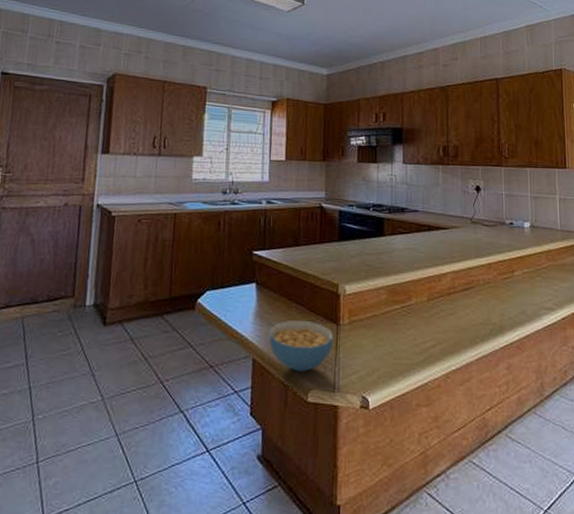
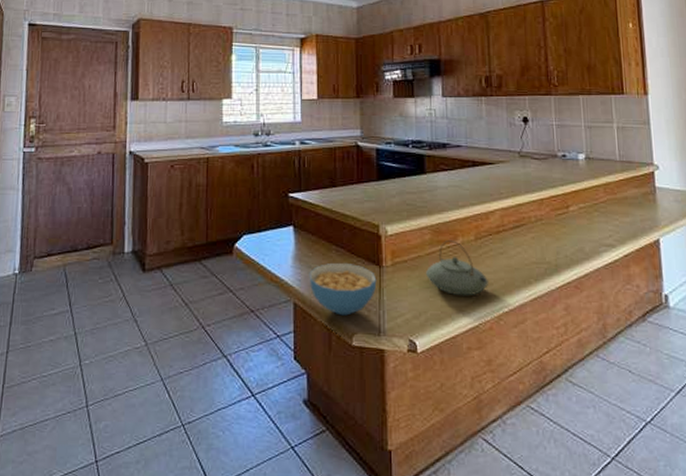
teapot: none [380,299,438,355] -> present [425,239,488,296]

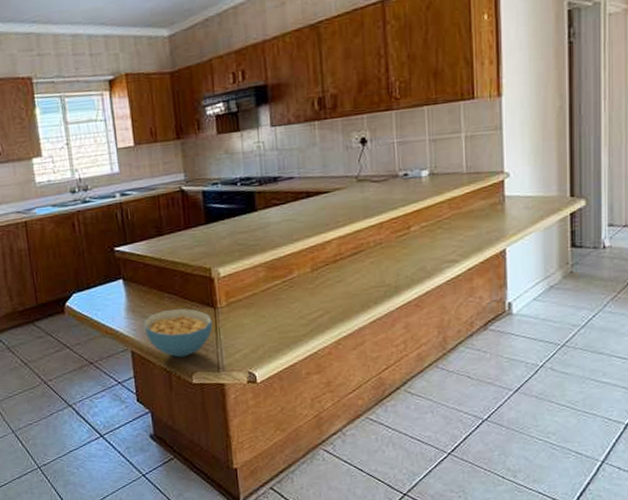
teapot: present [425,239,488,296] -> none [261,274,326,327]

